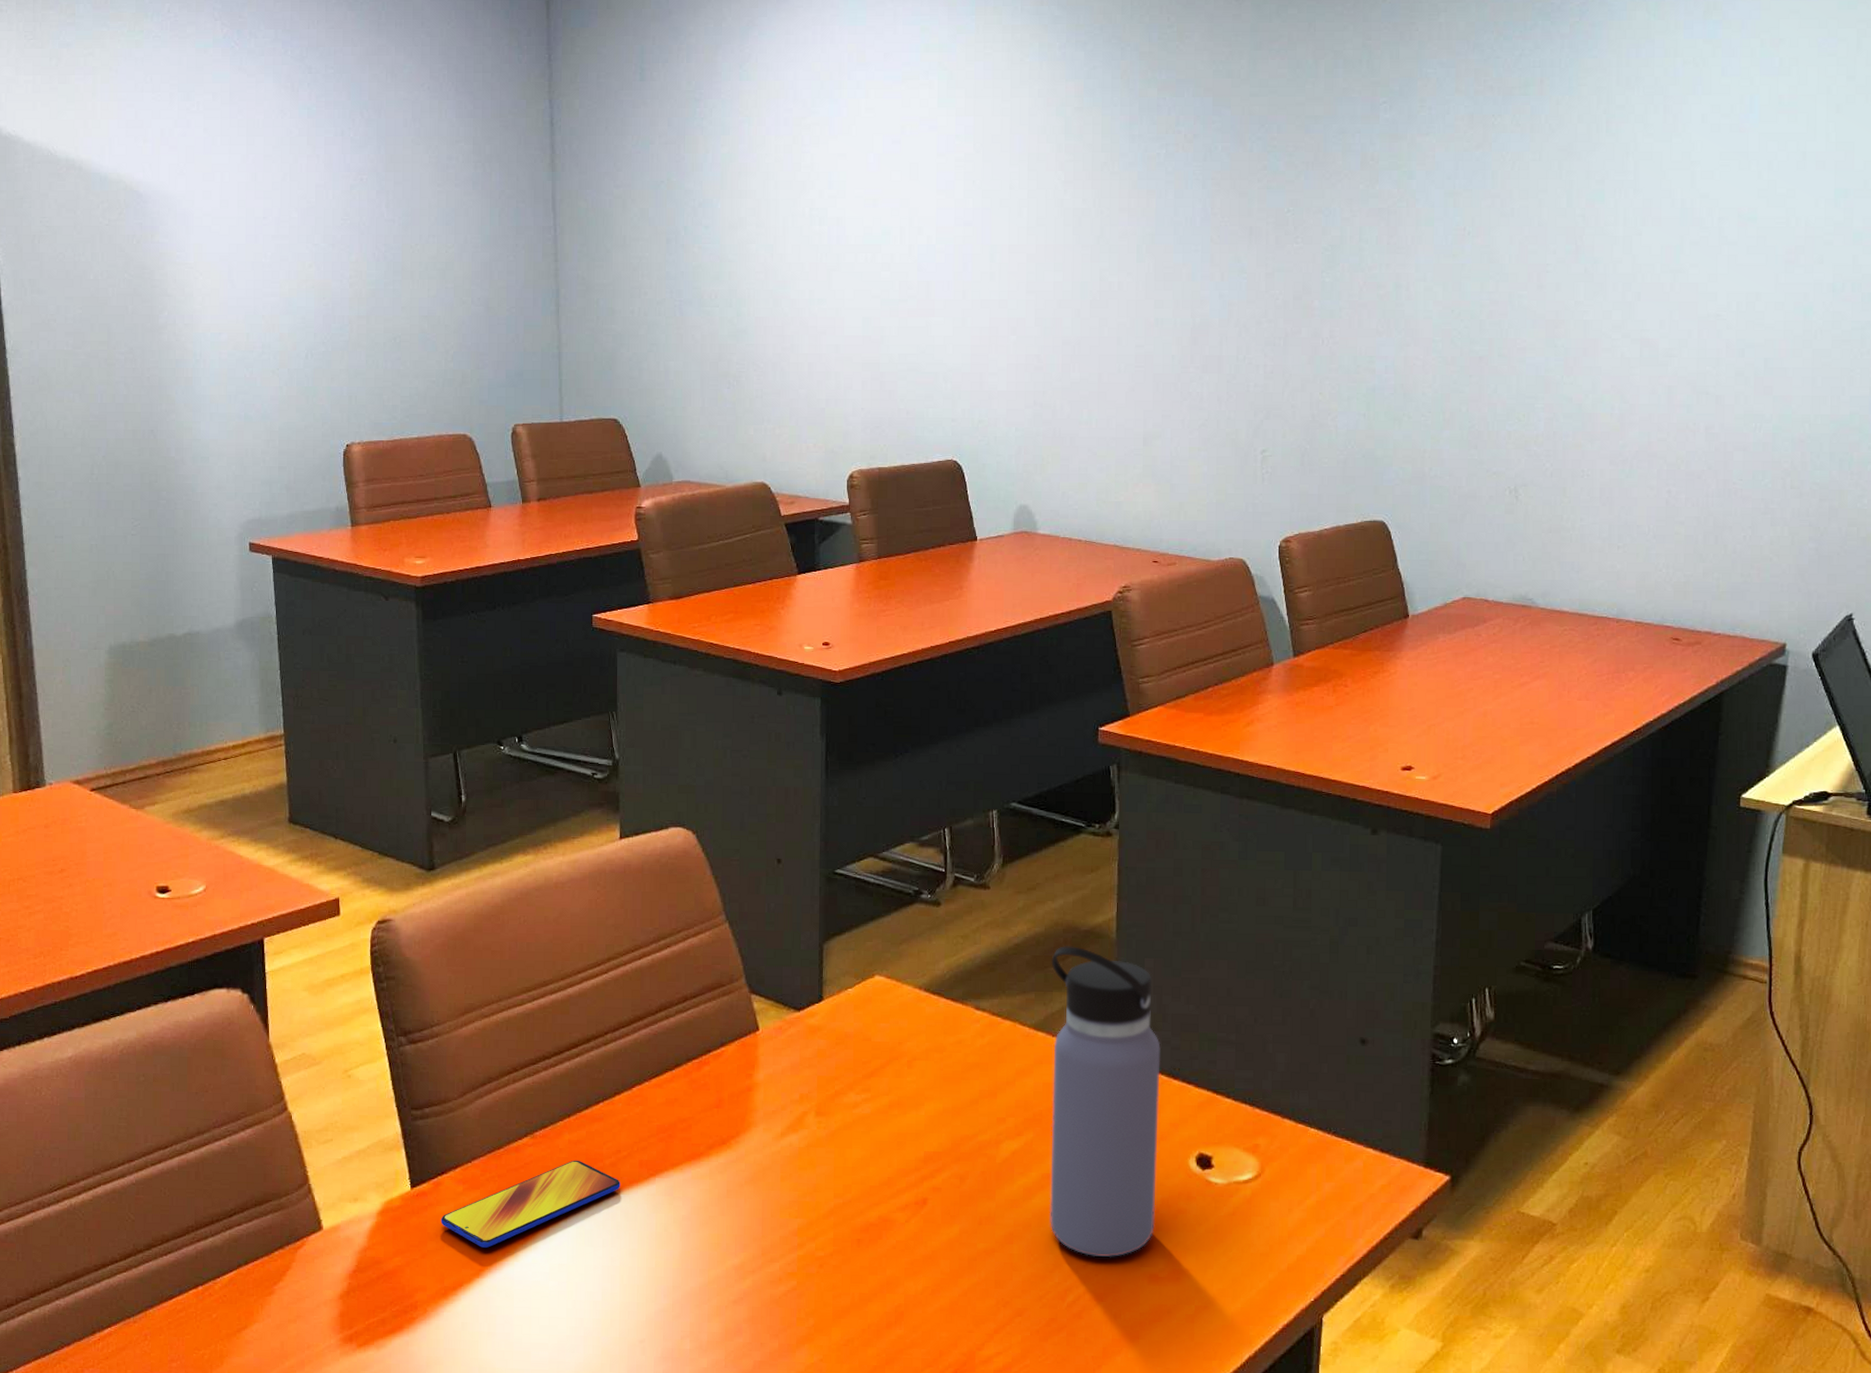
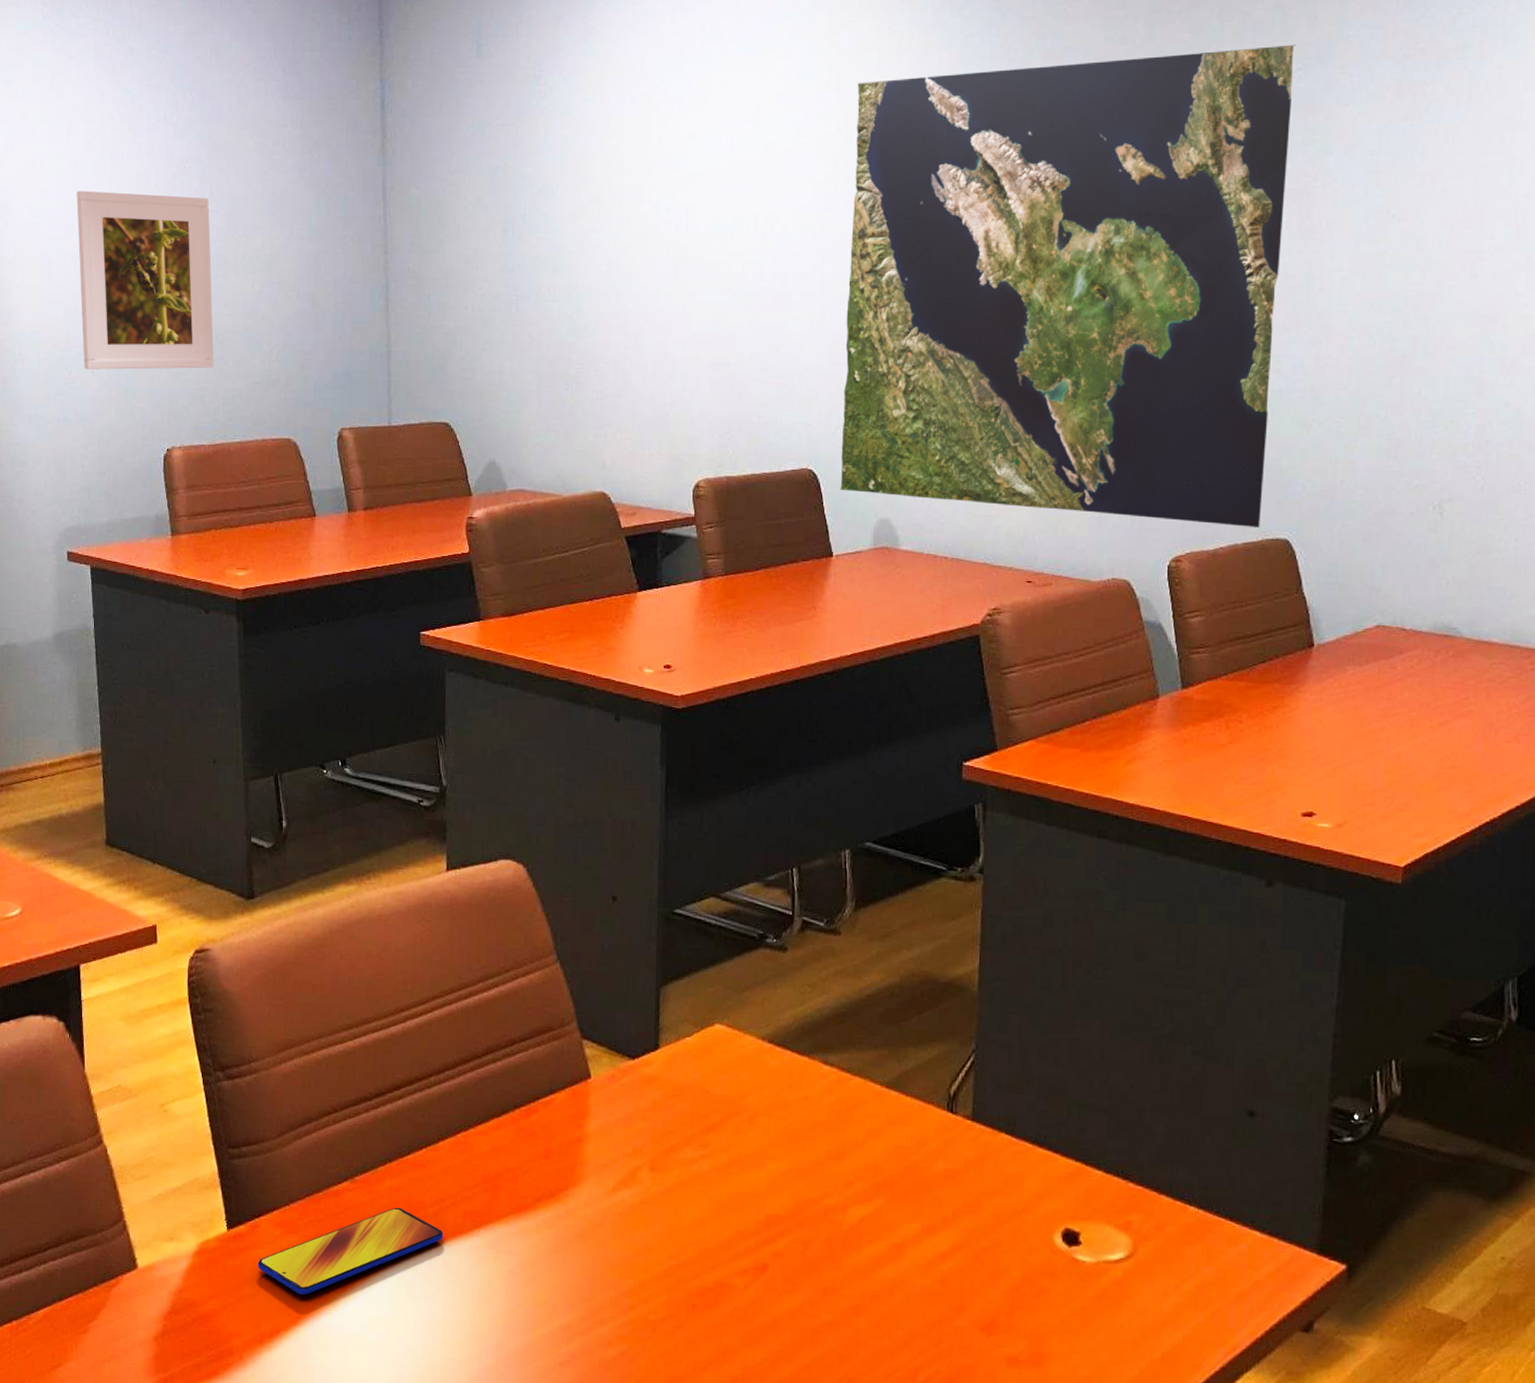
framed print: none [256,200,392,370] -> present [76,190,214,370]
world map: none [983,80,1381,512] -> present [840,44,1296,529]
water bottle: present [1050,946,1161,1258] -> none [900,999,1025,1337]

